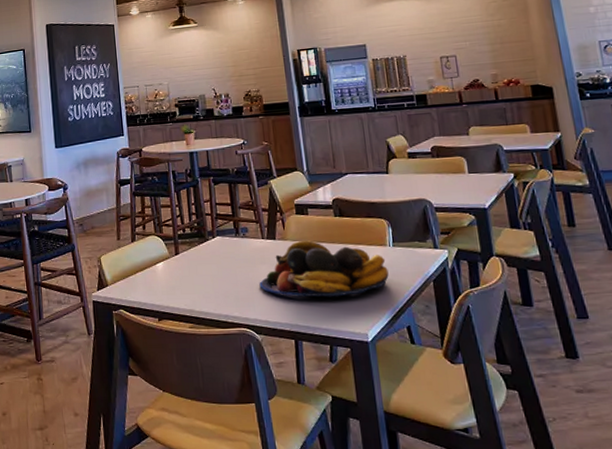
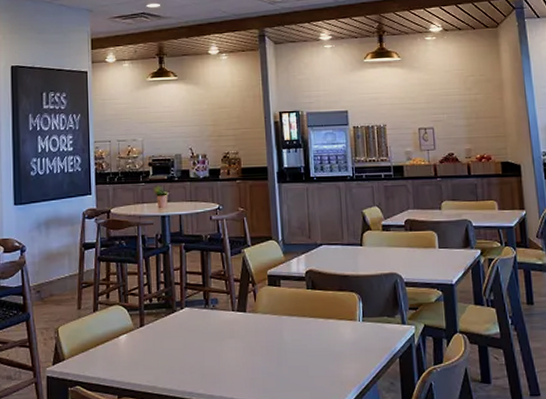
fruit bowl: present [259,241,389,298] -> none [226,314,357,374]

